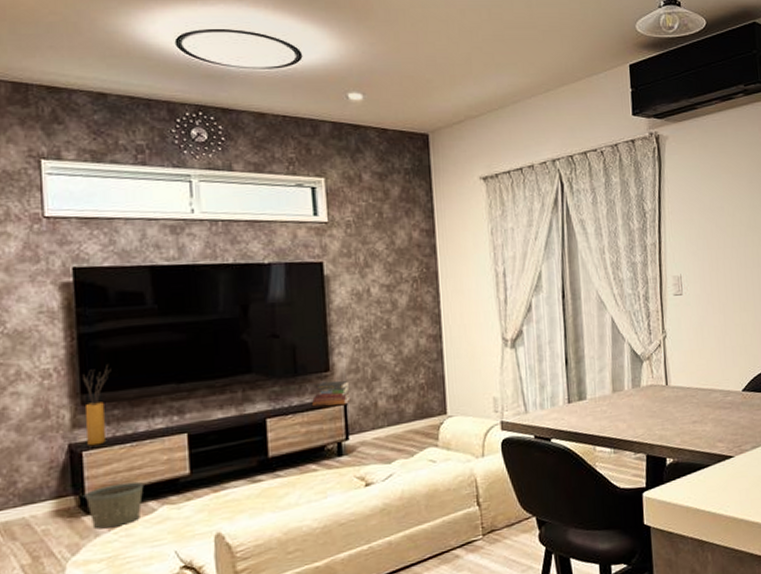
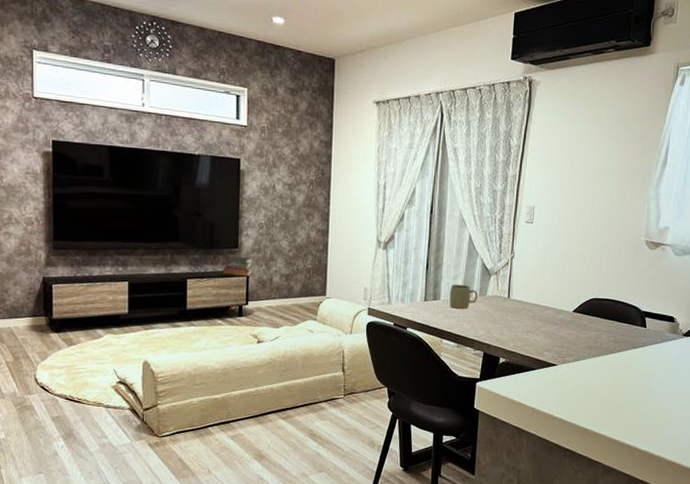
vase: present [83,365,111,446] -> none [55,220,76,281]
basket: present [84,481,144,529] -> none [52,312,95,345]
mug: none [597,377,631,407] -> present [449,284,478,309]

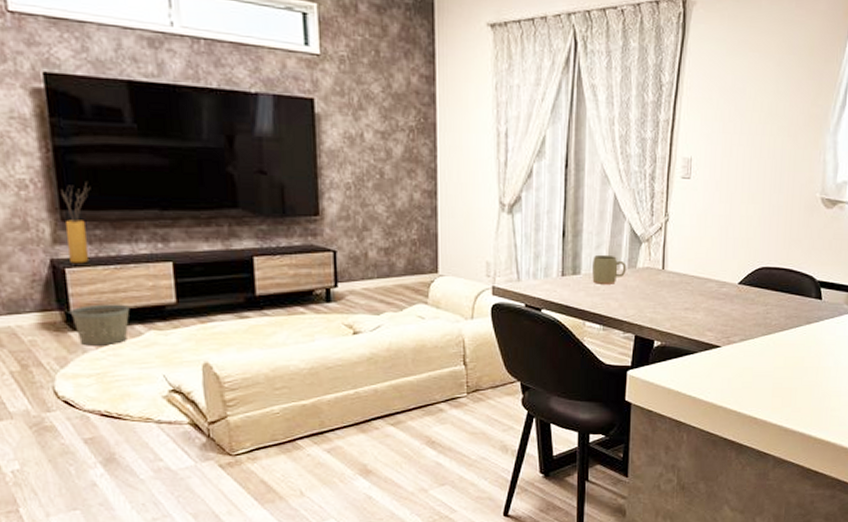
basket: none [52,312,95,345] -> present [69,304,130,346]
vase: none [55,220,76,281] -> present [61,182,91,264]
books: present [223,256,253,277] -> none [301,226,340,252]

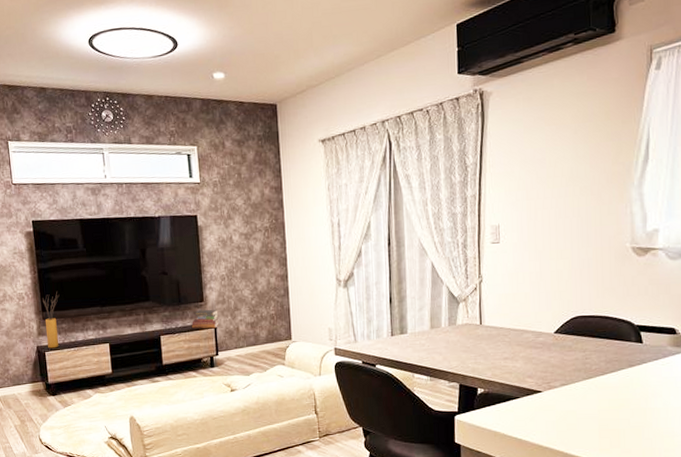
basket: present [69,304,130,346] -> none [48,375,84,406]
books: none [301,226,340,252] -> present [192,309,219,329]
mug: present [592,254,627,284] -> none [417,315,447,341]

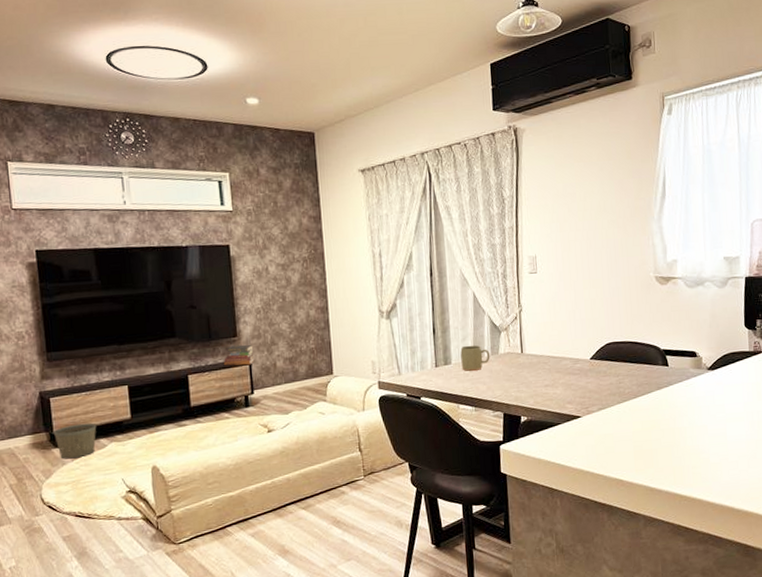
vase: present [43,292,60,349] -> none [47,329,68,394]
basket: none [48,375,84,406] -> present [53,423,97,459]
mug: none [417,315,447,341] -> present [460,345,490,371]

